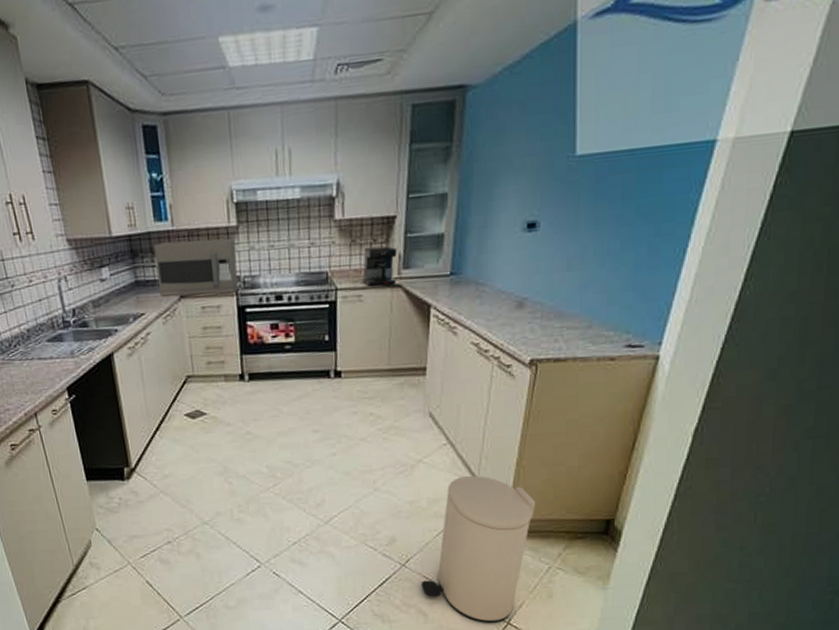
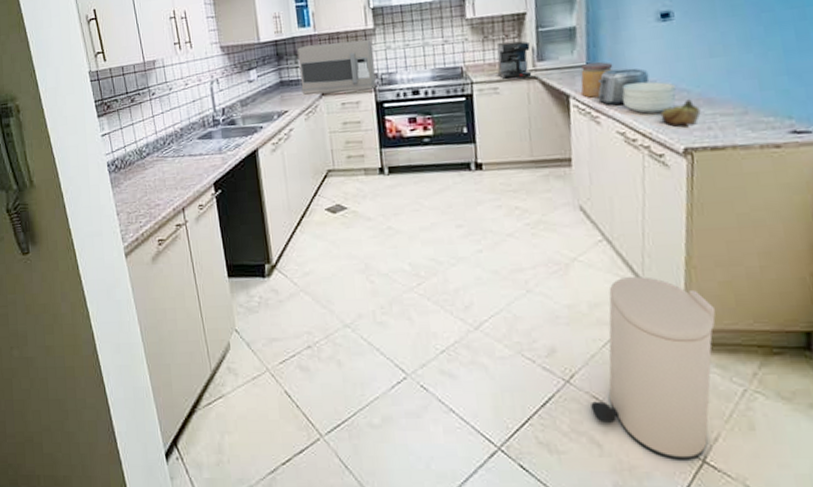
jar: none [443,271,476,309] -> present [580,61,613,99]
toaster: none [457,279,508,317] -> present [597,68,650,106]
bowl: none [479,293,532,326] -> present [621,81,677,114]
fruit: none [512,312,550,339] -> present [659,99,701,127]

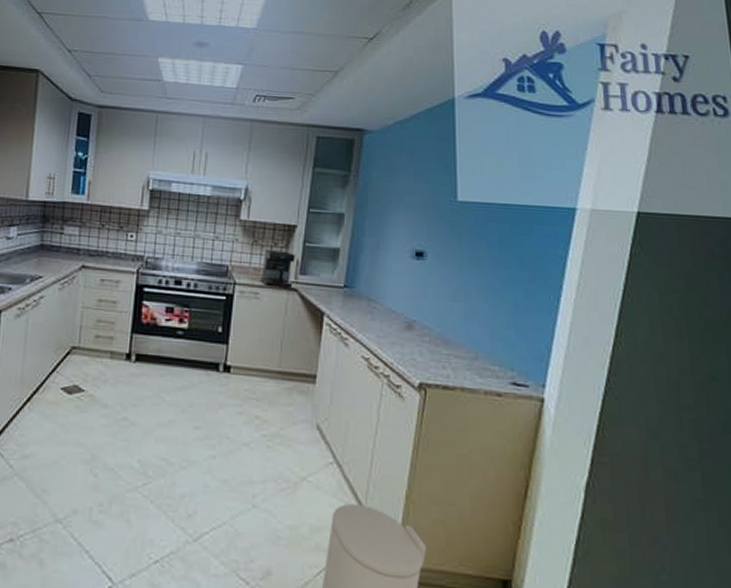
microwave: present [297,39,376,95] -> none [62,213,145,271]
jar: present [580,61,613,99] -> none [336,284,368,321]
toaster: present [597,68,650,106] -> none [349,296,398,331]
bowl: present [621,81,677,114] -> none [371,312,421,345]
fruit: present [659,99,701,127] -> none [401,337,438,363]

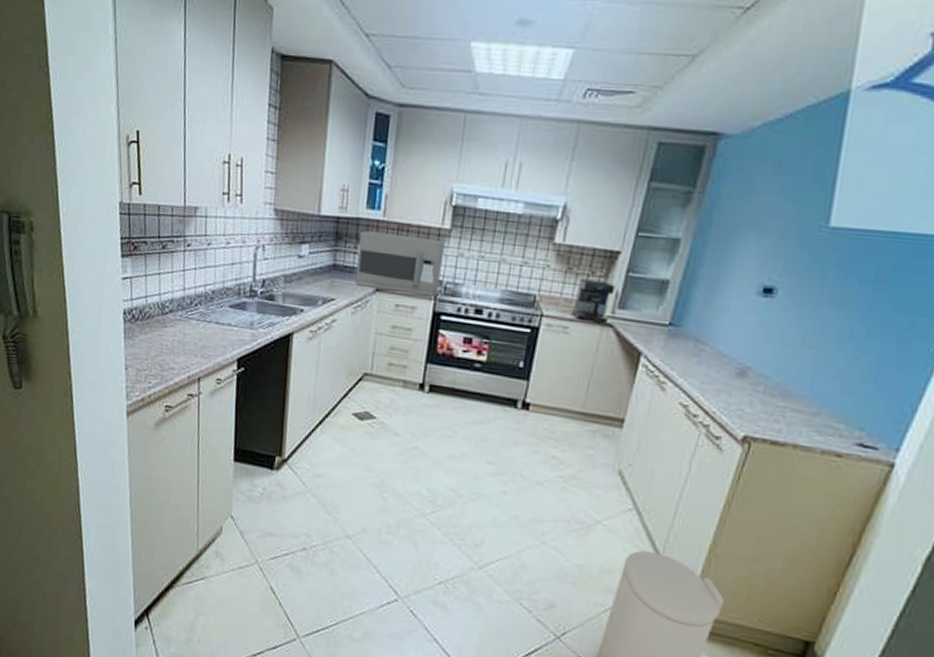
microwave: none [62,213,145,271] -> present [355,231,446,297]

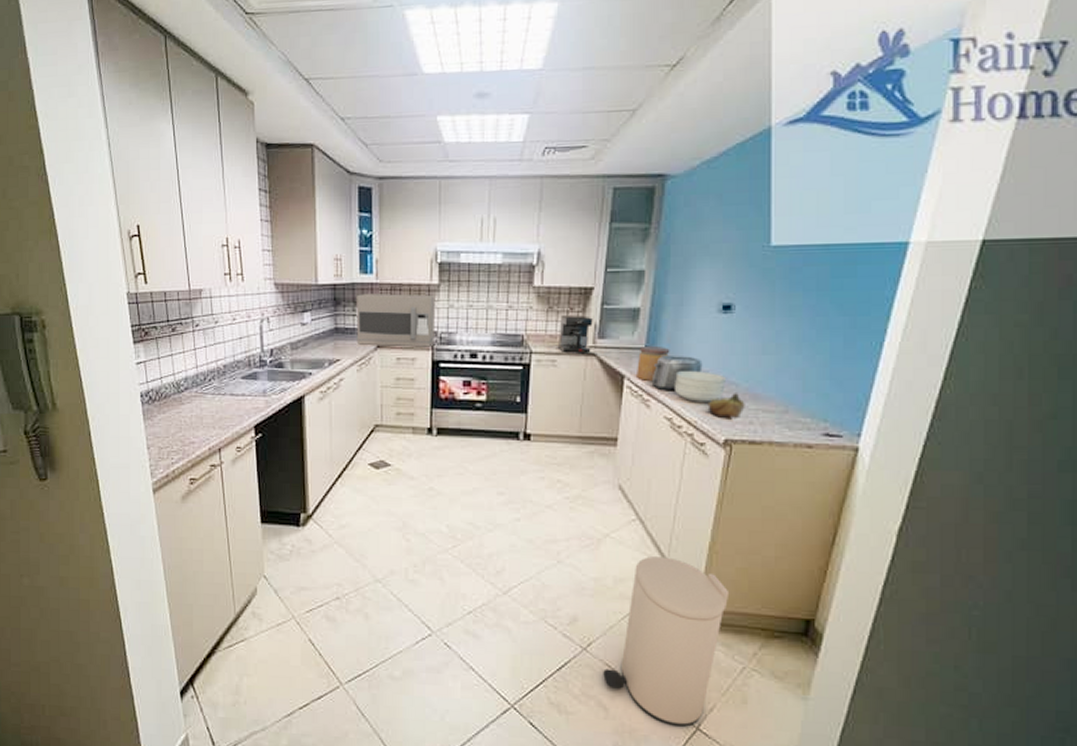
jar: none [655,322,697,363] -> present [637,345,670,382]
toaster: none [670,336,732,376] -> present [651,356,703,391]
bowl: none [694,355,757,393] -> present [673,371,727,402]
fruit: none [727,386,773,416] -> present [706,393,745,419]

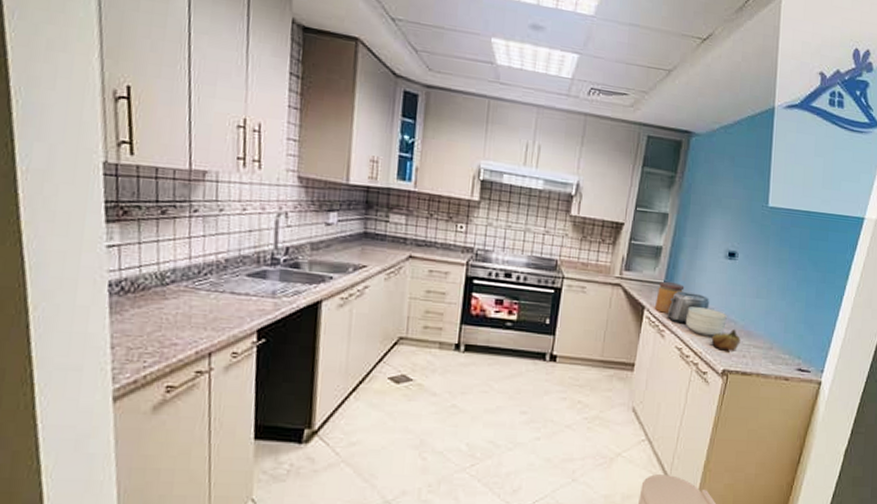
microwave: present [356,294,436,347] -> none [387,200,475,263]
coffee maker: present [557,314,593,353] -> none [588,245,621,283]

